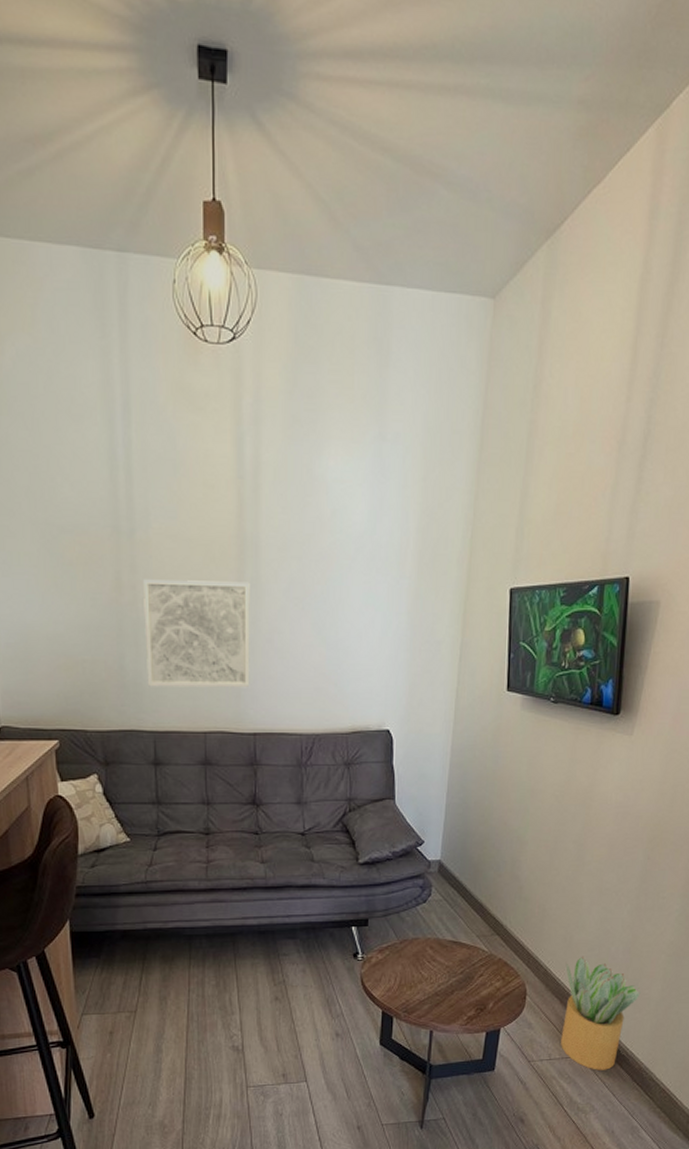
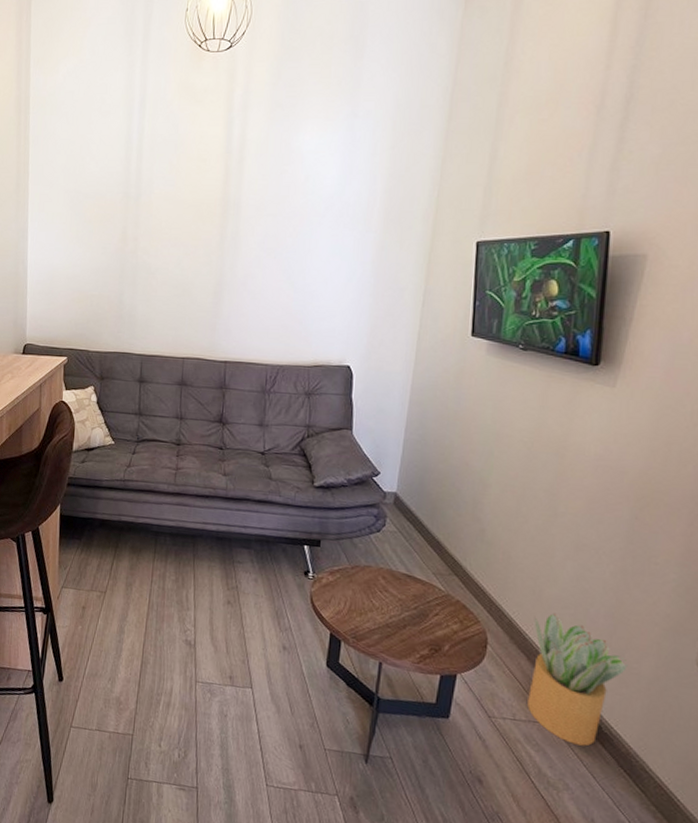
wall art: present [143,579,250,688] -> none [139,233,230,323]

